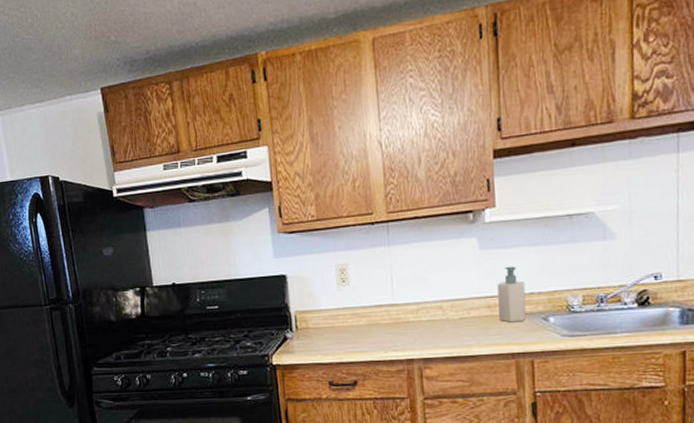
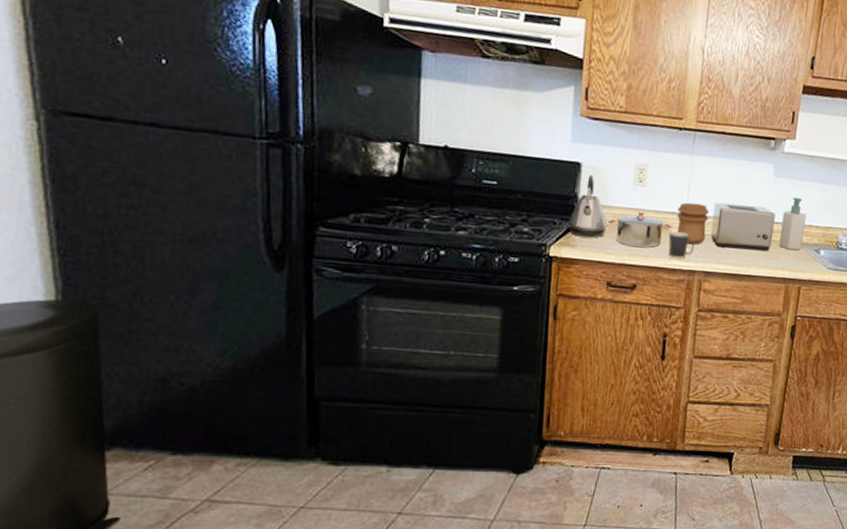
kettle: none [284,284,321,343] -> present [568,175,608,238]
cooking pot: none [320,309,381,345] -> present [609,211,672,248]
mug: none [380,322,408,351] -> present [668,231,694,260]
jar: none [384,291,418,334] -> present [677,202,710,245]
toaster: none [420,282,491,332] -> present [711,203,776,251]

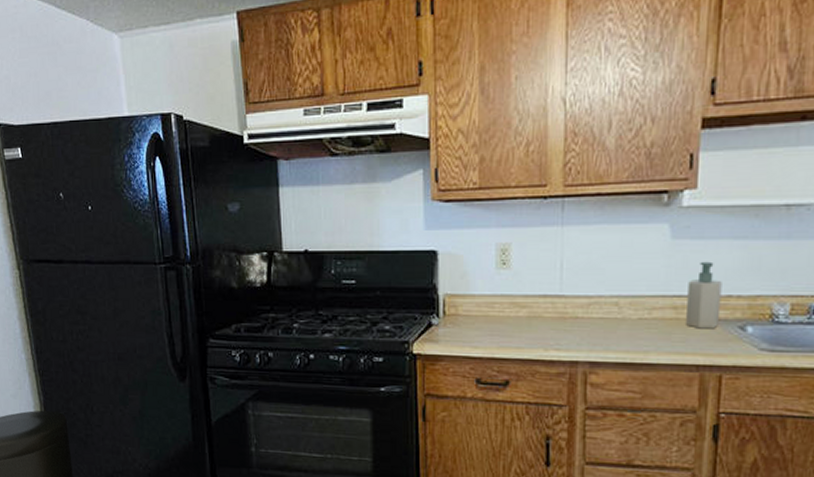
kettle: present [568,175,608,238] -> none [429,263,472,331]
cooking pot: present [609,211,672,248] -> none [472,297,545,339]
mug: present [668,231,694,260] -> none [542,316,574,349]
jar: present [677,202,710,245] -> none [550,282,590,331]
toaster: present [711,203,776,251] -> none [594,277,677,333]

